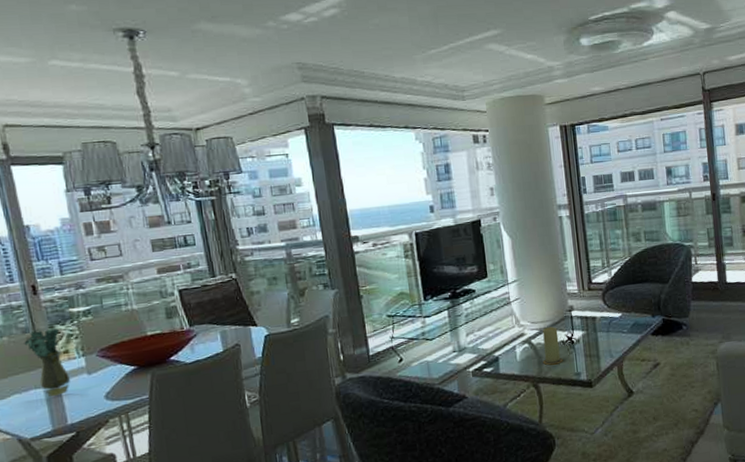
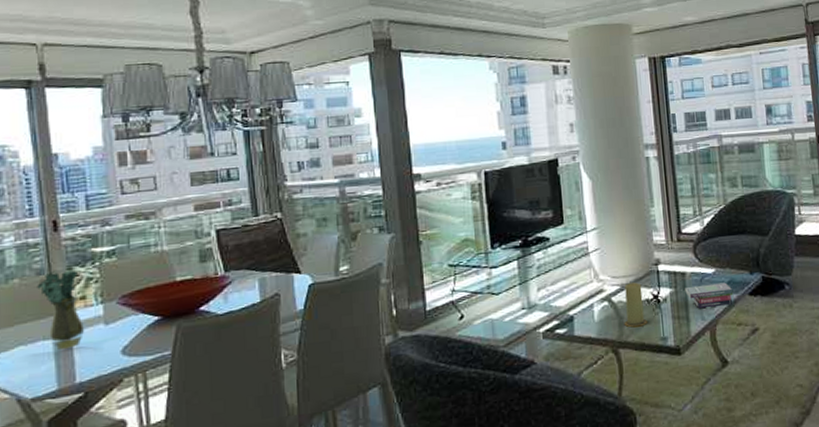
books: none [595,325,638,348] -> present [685,282,734,309]

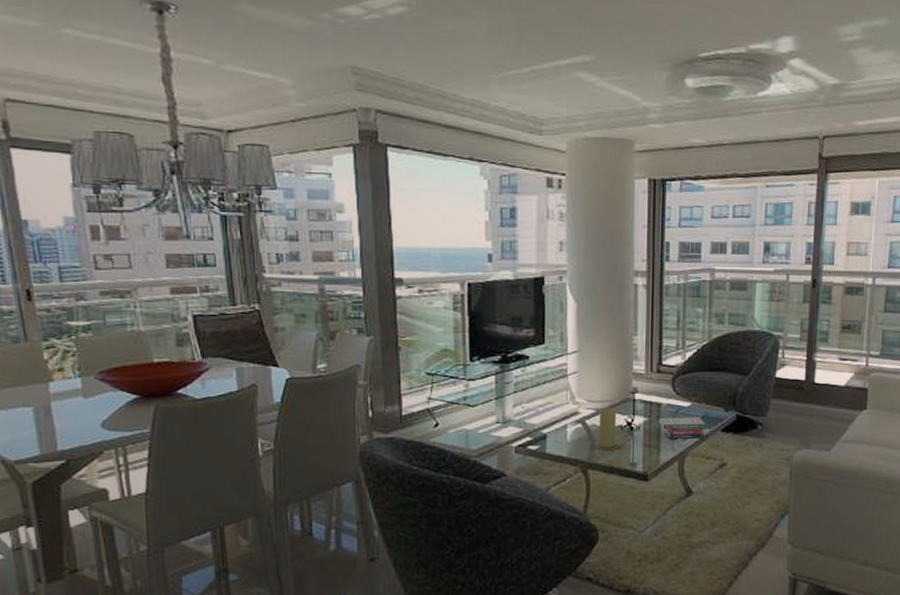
vase: present [37,268,85,349] -> none [13,338,64,417]

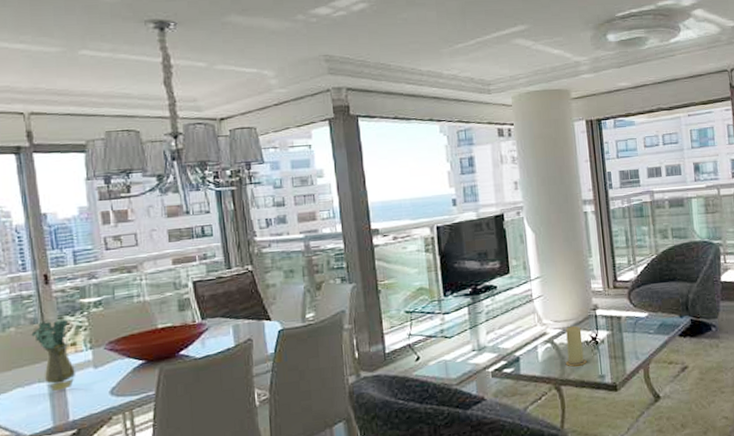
vase: none [13,338,64,417] -> present [31,317,77,391]
books: present [659,417,706,440] -> none [620,325,665,350]

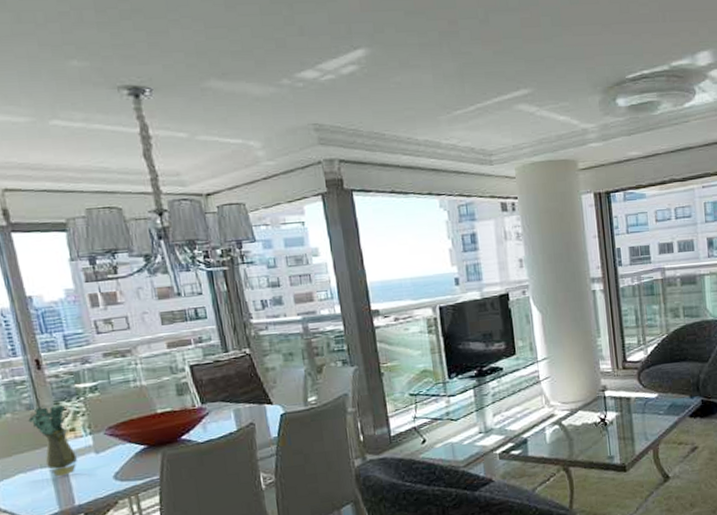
candle: present [565,326,587,367] -> none [573,407,595,448]

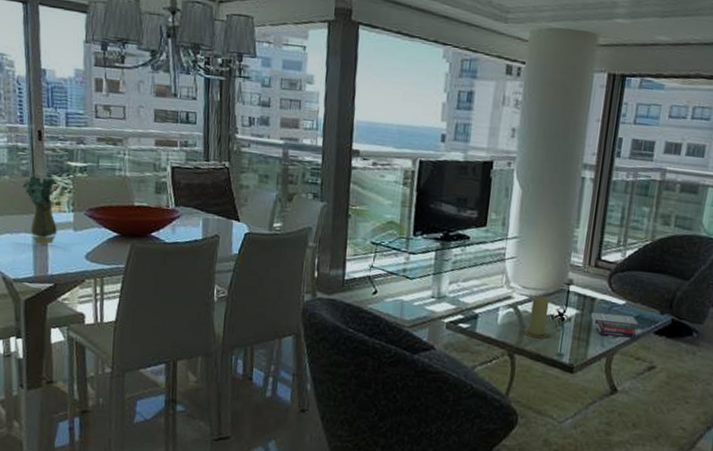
candle: none [573,407,595,448] -> present [524,296,550,339]
books: none [630,406,675,431] -> present [591,311,639,339]

